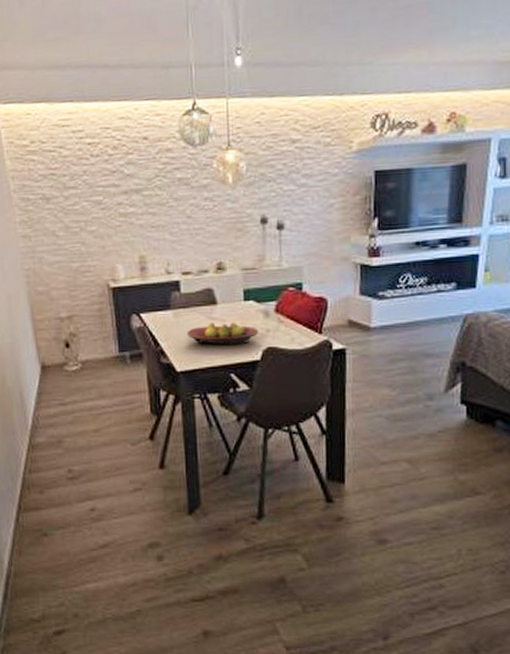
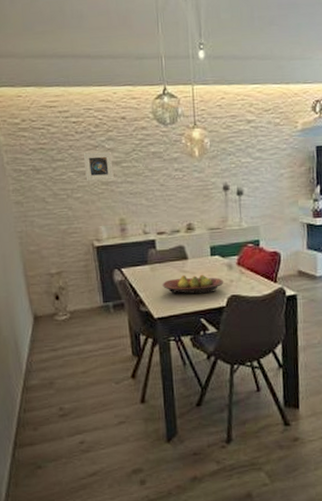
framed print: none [99,177,134,212] -> present [83,151,114,181]

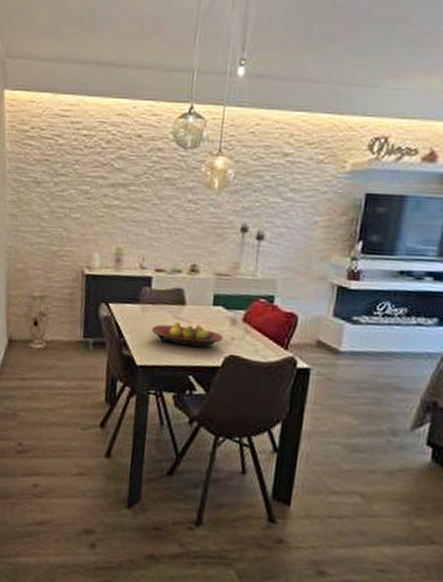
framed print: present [83,151,114,181] -> none [87,170,120,203]

